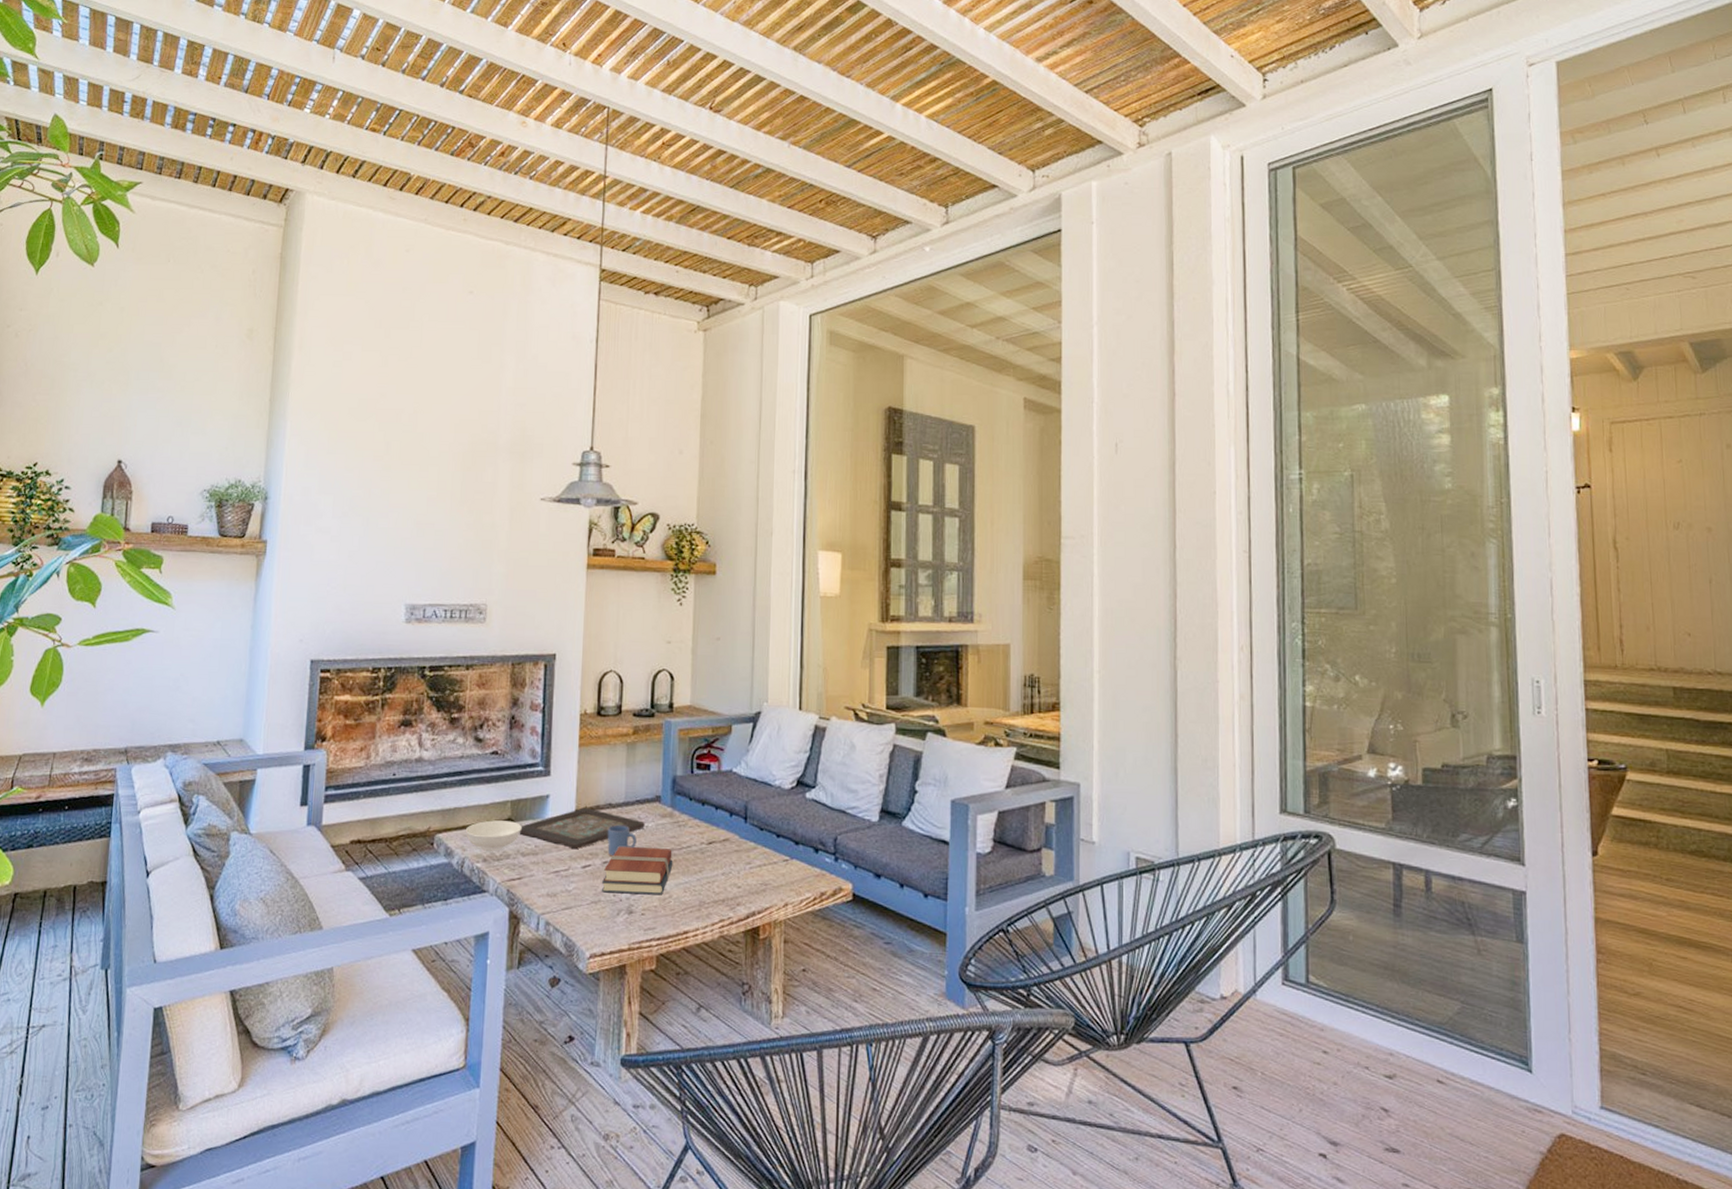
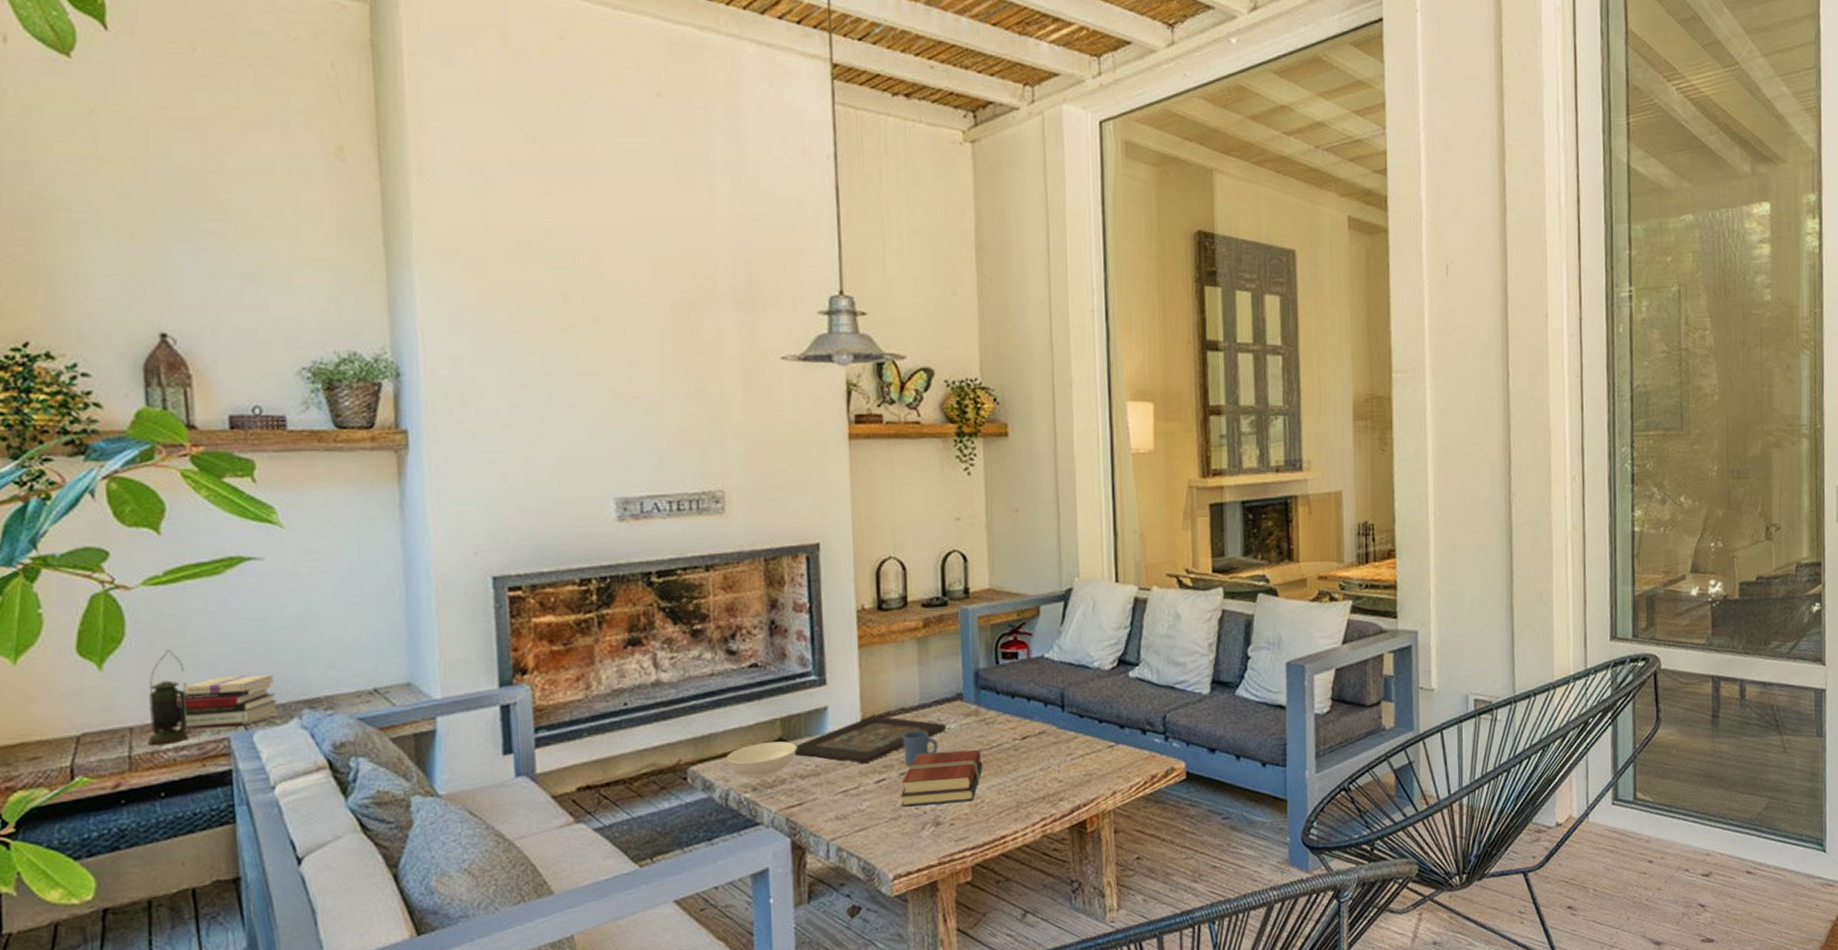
lantern: none [64,696,96,768] -> present [148,650,188,745]
books: none [83,720,152,761] -> present [176,674,278,728]

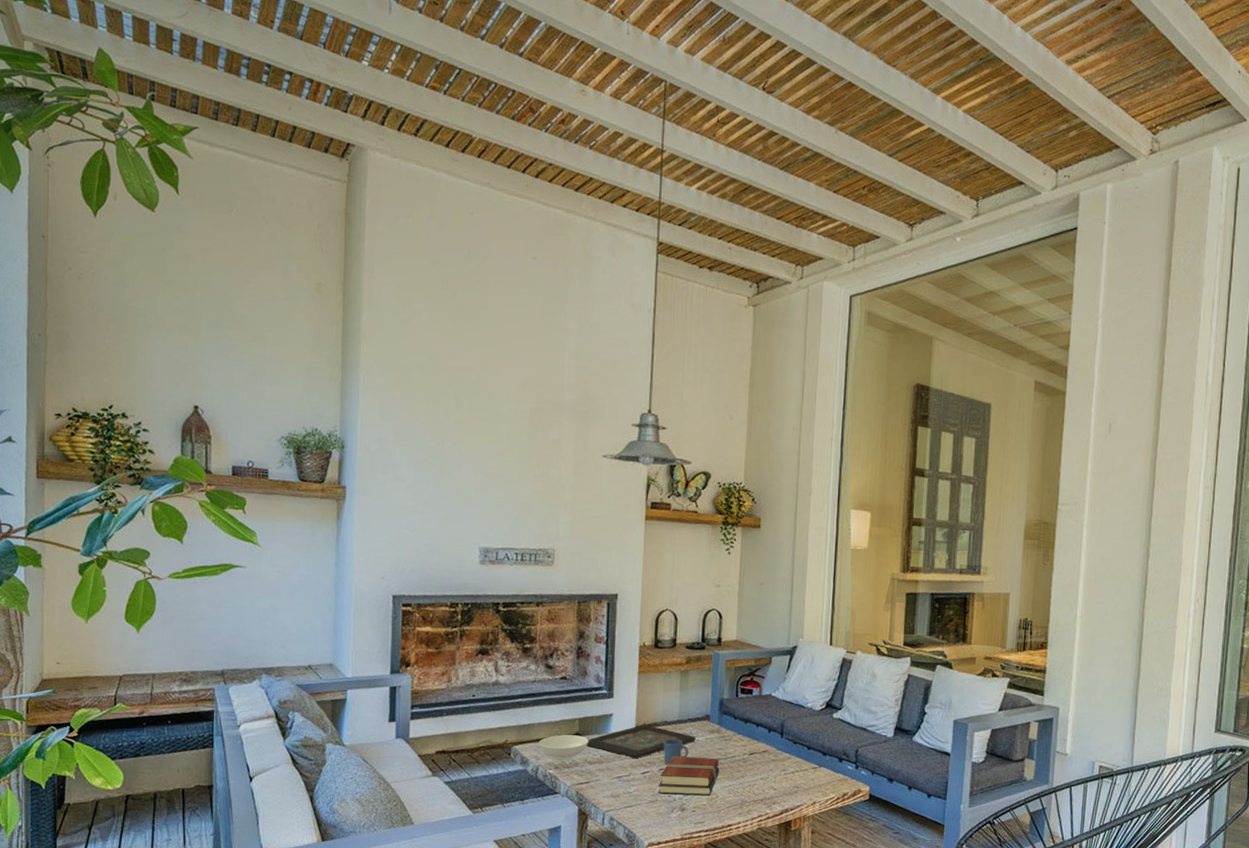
lantern: present [148,650,188,745] -> none [164,624,190,688]
books: present [176,674,278,728] -> none [182,646,246,681]

